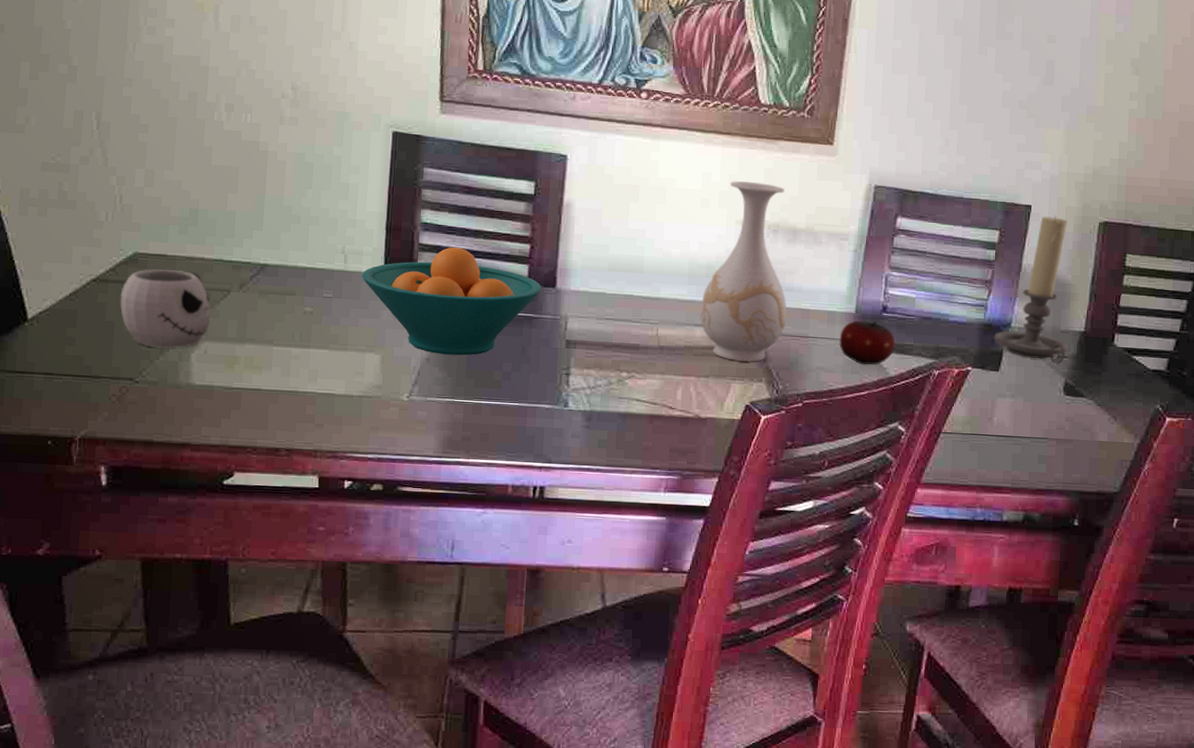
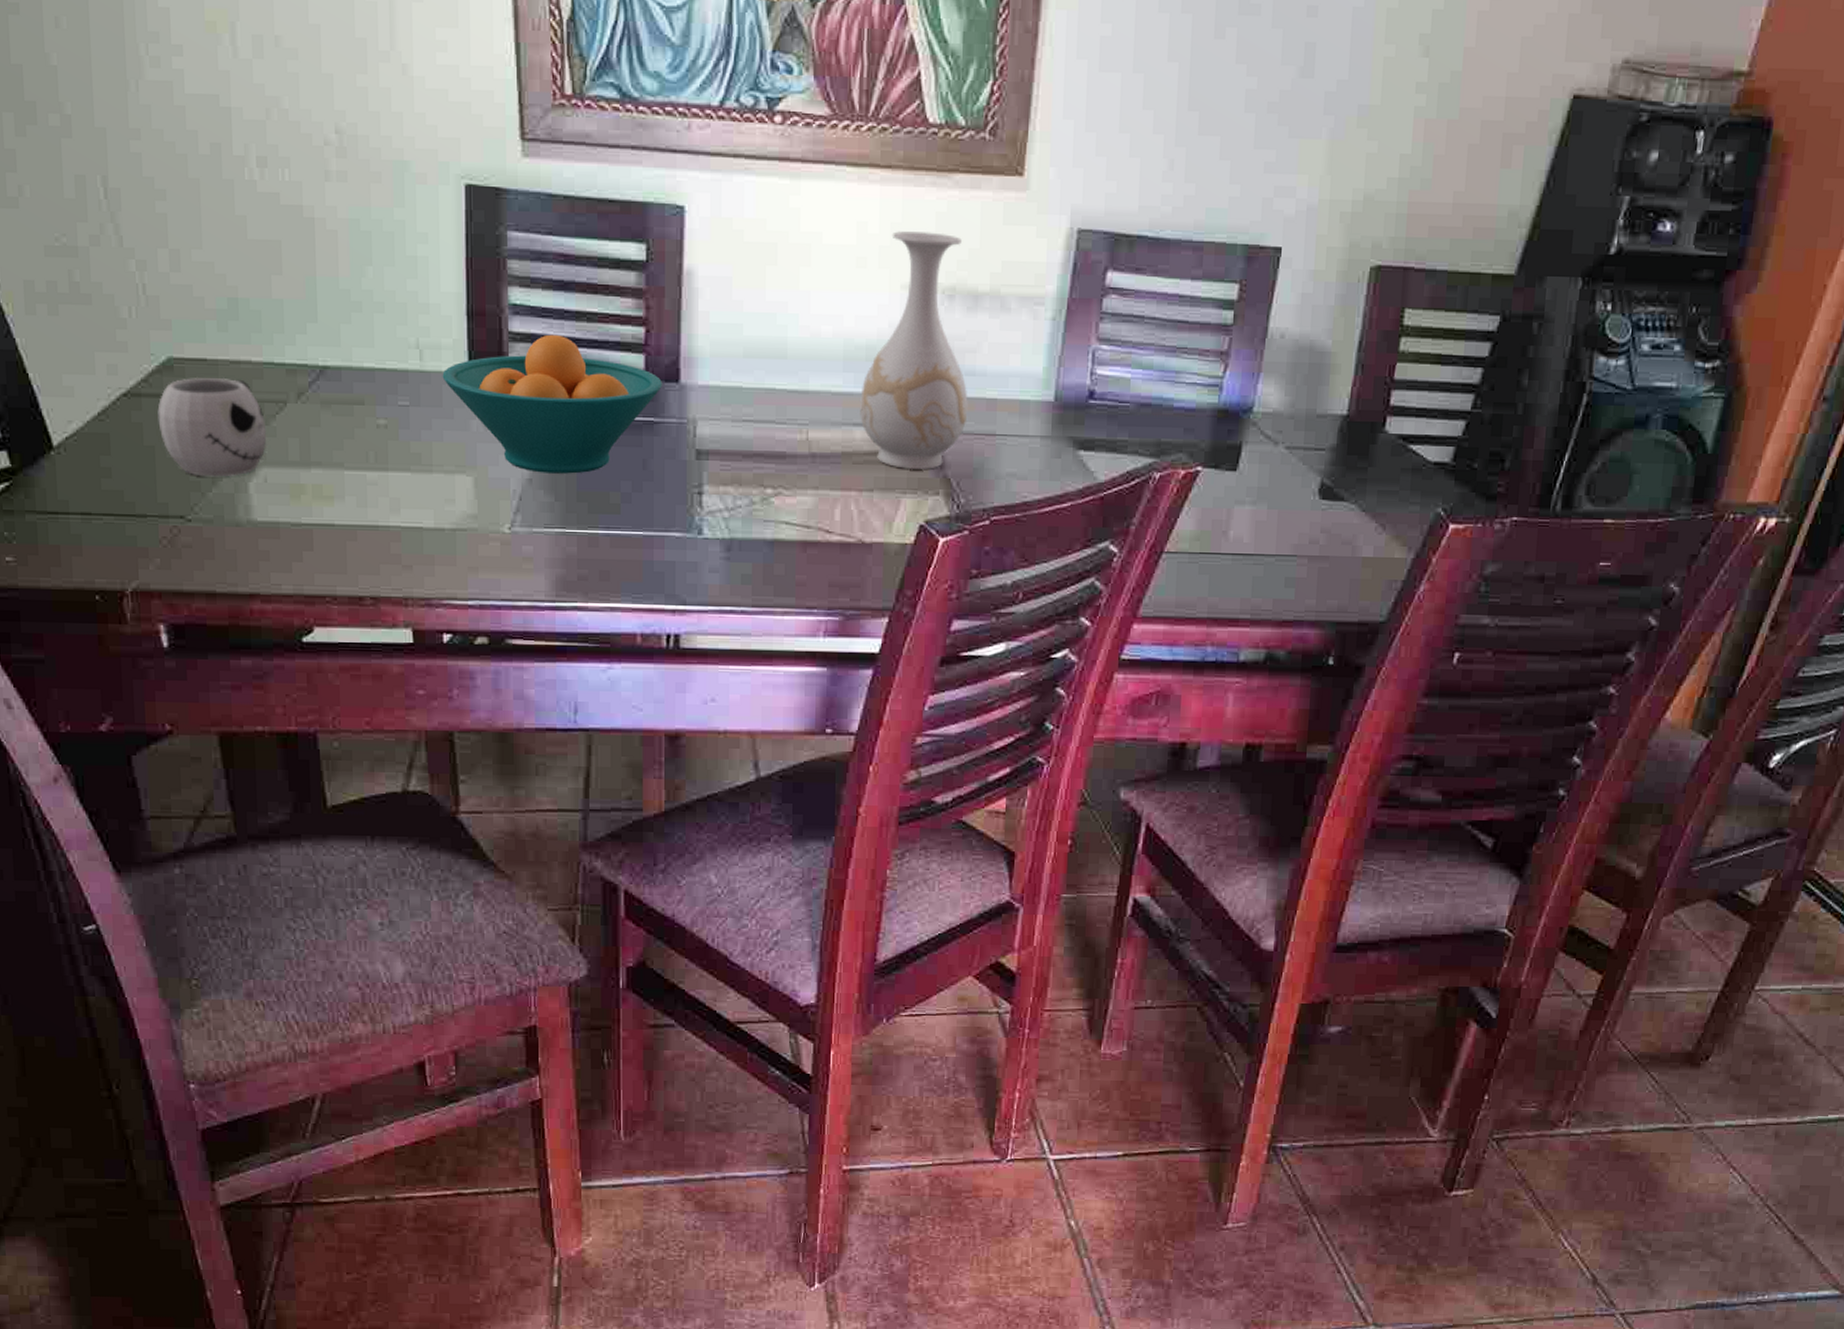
apple: present [839,320,895,365] -> none [1034,410,1105,469]
candle holder: present [994,215,1068,365] -> none [1230,259,1330,460]

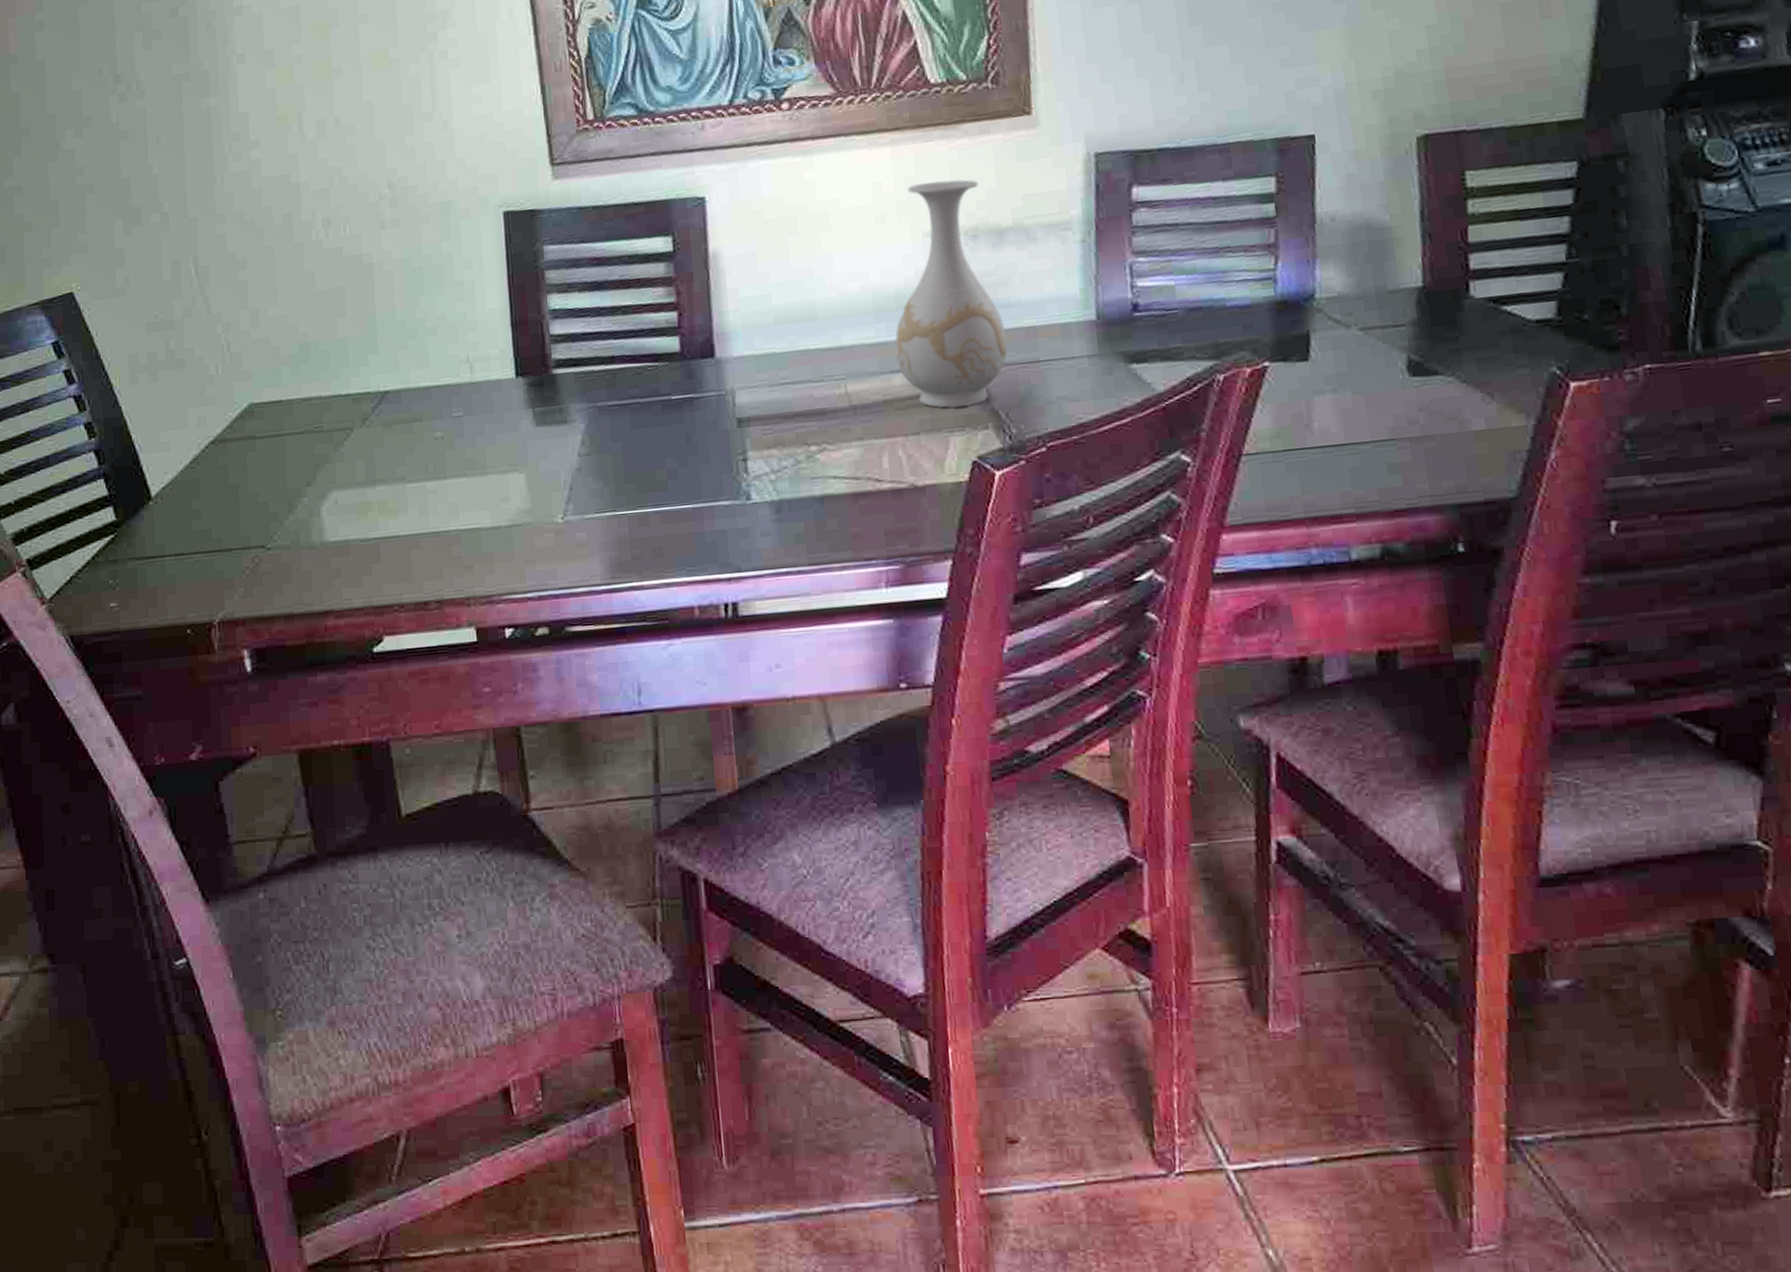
mug: present [157,378,267,477] -> none [240,415,337,507]
fruit bowl: present [442,334,662,474] -> none [491,330,698,462]

